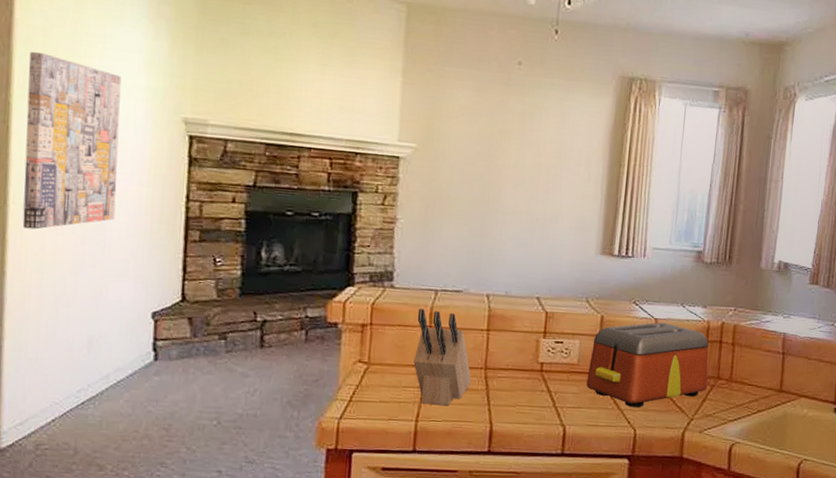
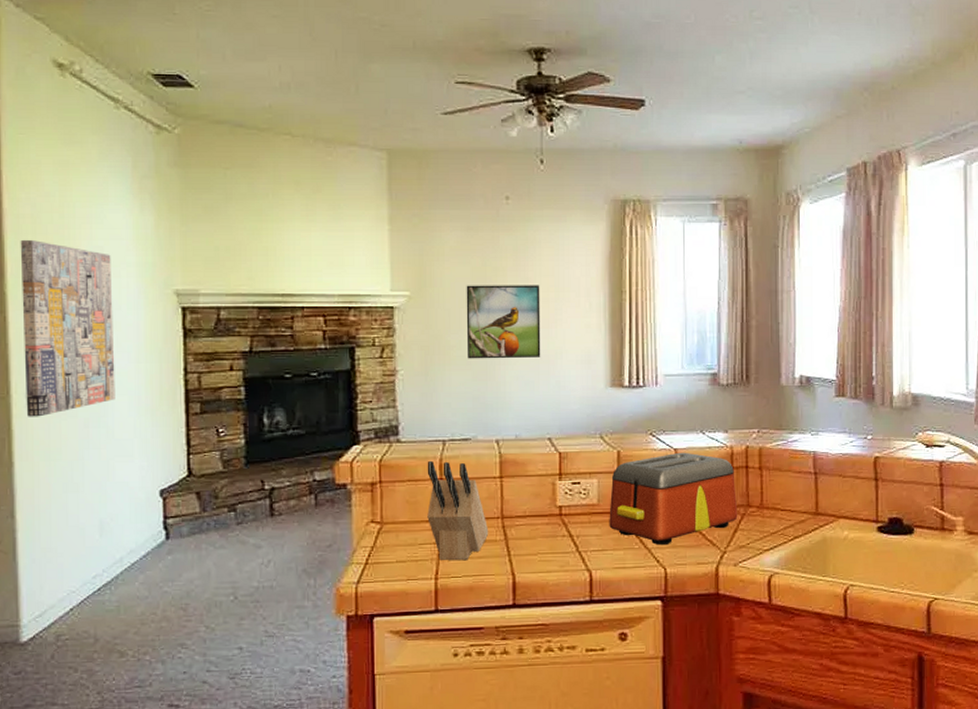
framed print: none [467,143,543,220] -> present [466,285,541,359]

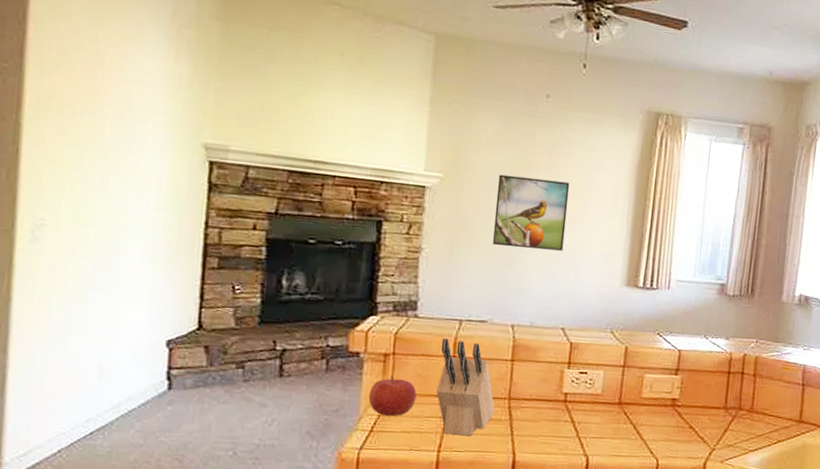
wall art: present [20,239,115,417] -> none [31,71,140,254]
fruit: none [360,505,408,547] -> present [368,376,417,417]
toaster: present [609,452,738,546] -> none [610,353,731,439]

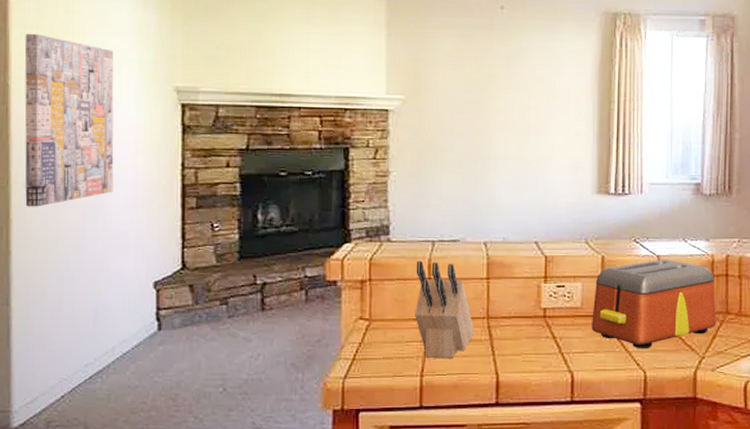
wall art: none [31,71,140,254] -> present [24,33,114,207]
fruit: present [368,376,417,417] -> none [349,303,395,344]
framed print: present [493,174,570,251] -> none [458,91,532,164]
toaster: none [610,353,731,439] -> present [591,259,717,349]

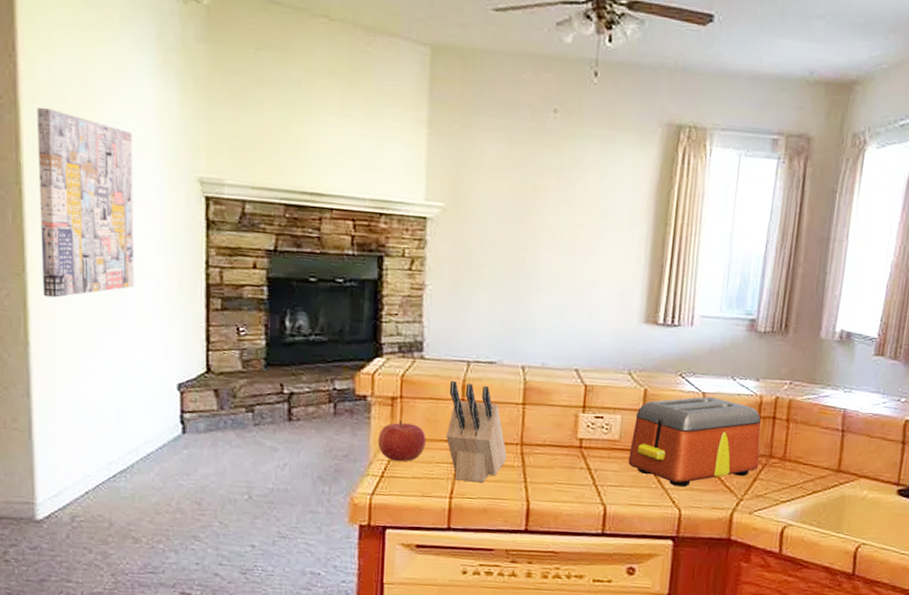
fruit: none [349,303,395,344] -> present [377,420,426,462]

